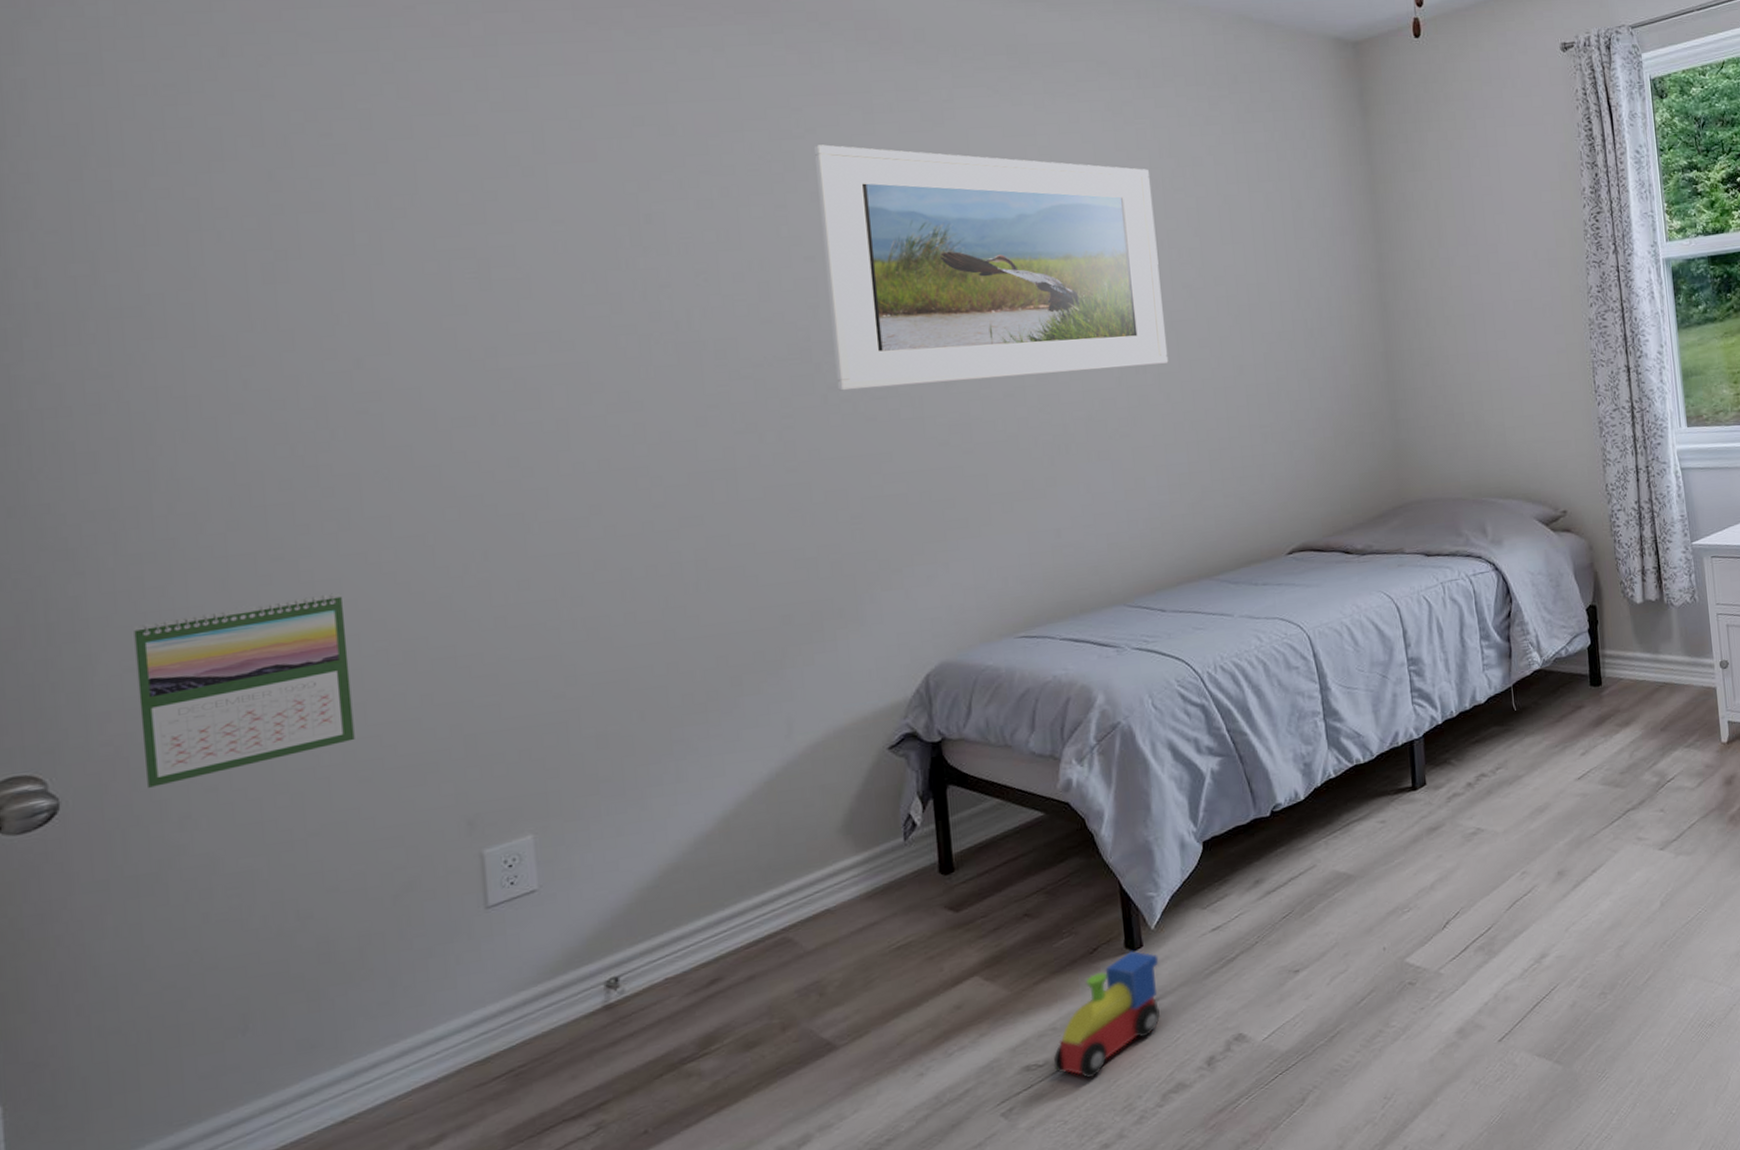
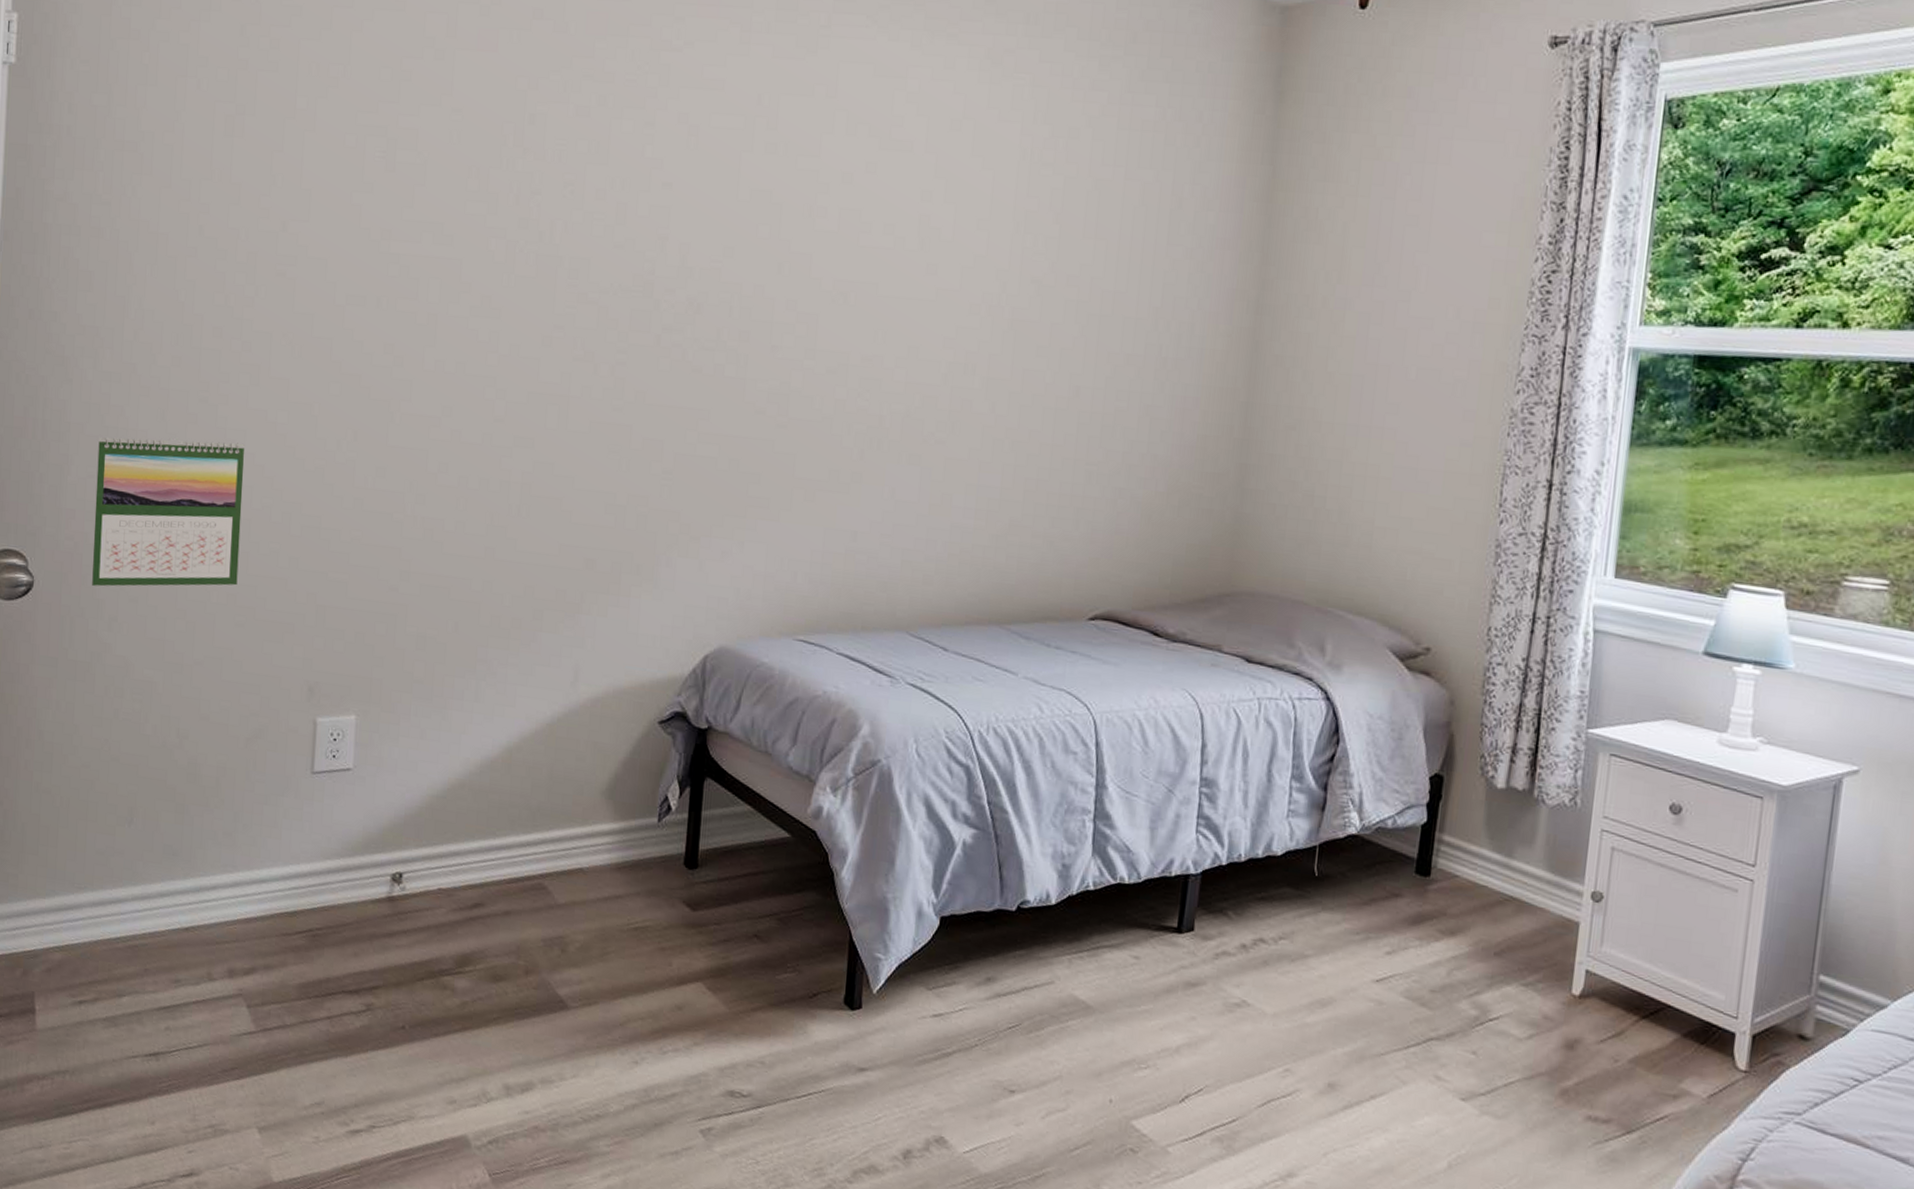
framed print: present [815,144,1169,391] -> none [671,61,1019,369]
toy train: present [1053,951,1160,1079] -> none [756,1009,875,1127]

